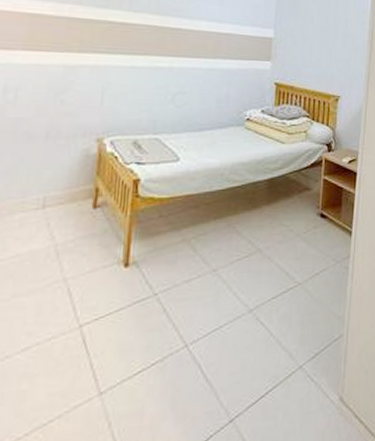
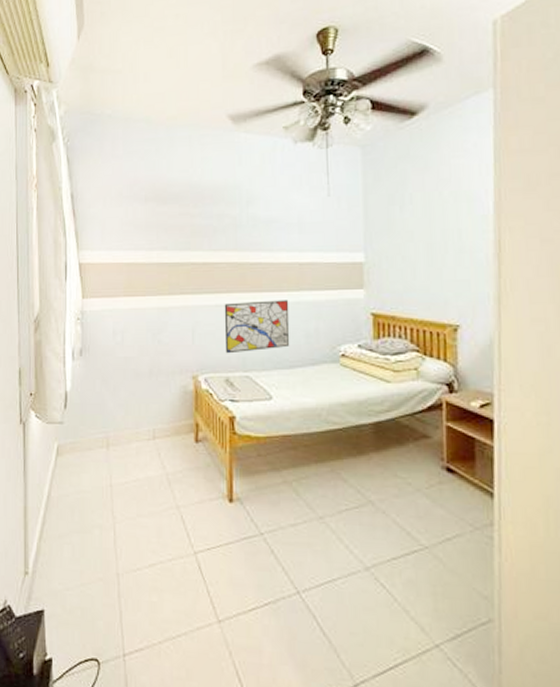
wall art: none [136,65,205,116] -> present [224,300,290,354]

